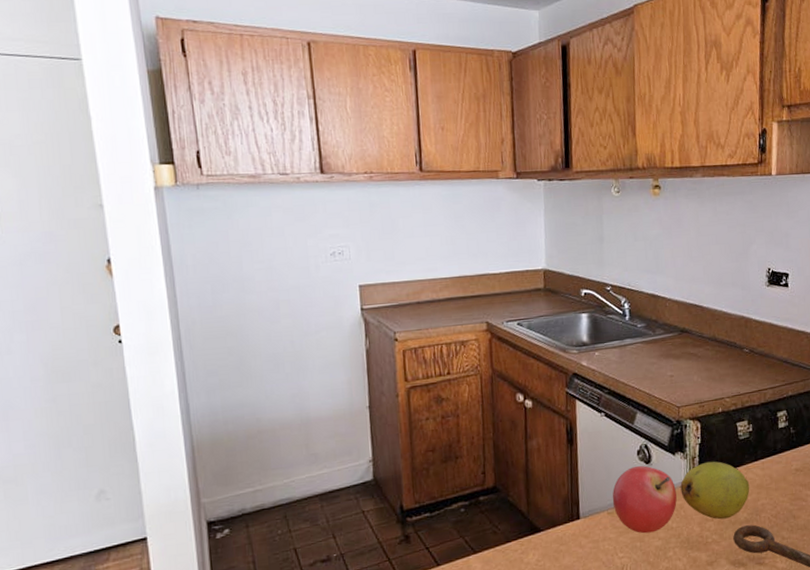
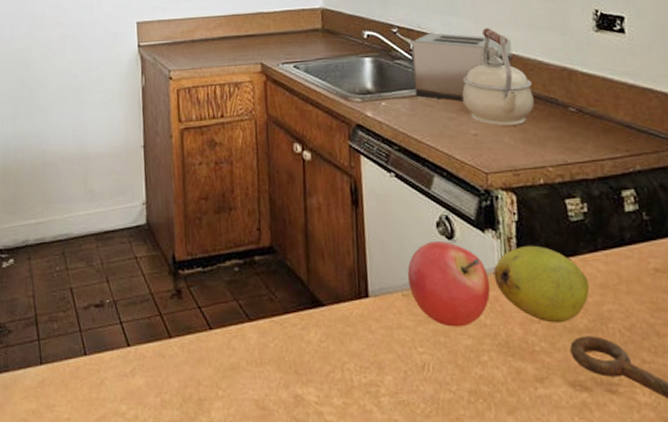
toaster: none [622,289,704,349] -> present [411,32,513,102]
kettle: none [662,285,718,368] -> present [461,28,535,126]

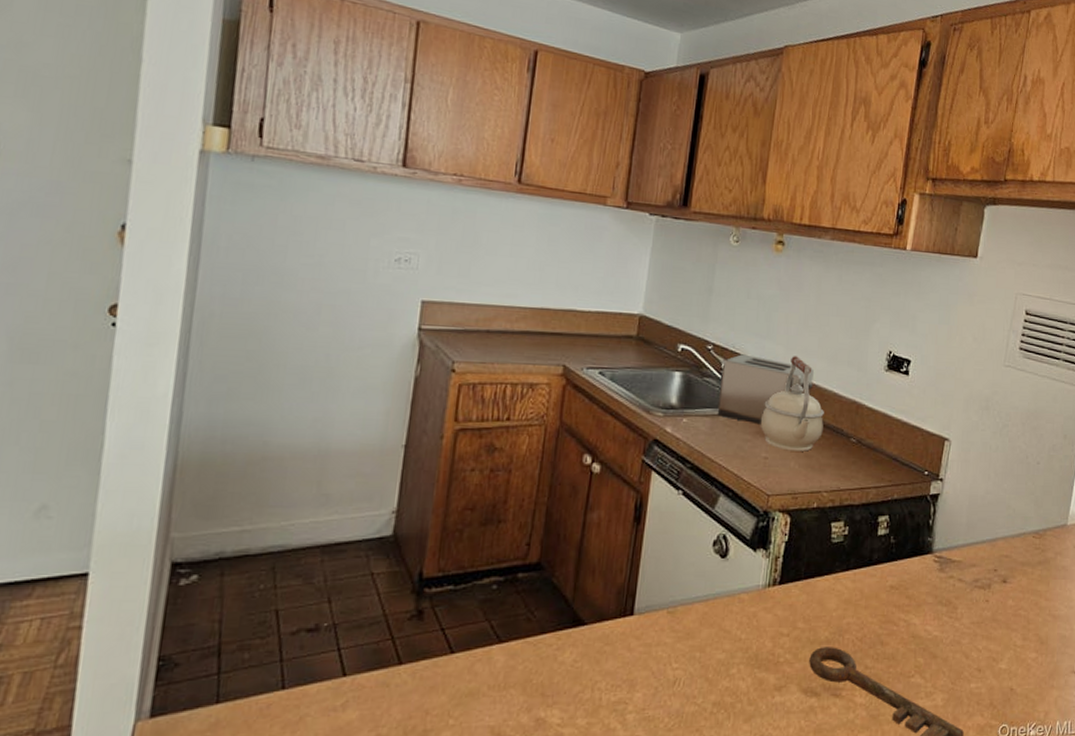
fruit: present [407,241,490,327] -> none [675,560,752,643]
fruit: present [493,245,590,323] -> none [756,564,837,636]

